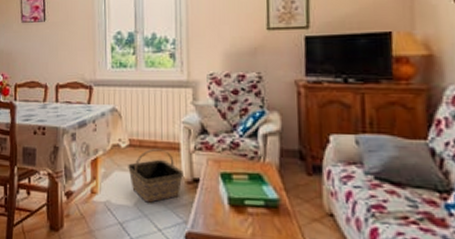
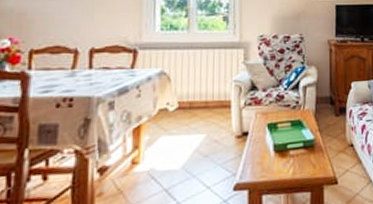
basket: present [128,148,183,203] -> none [176,108,233,163]

